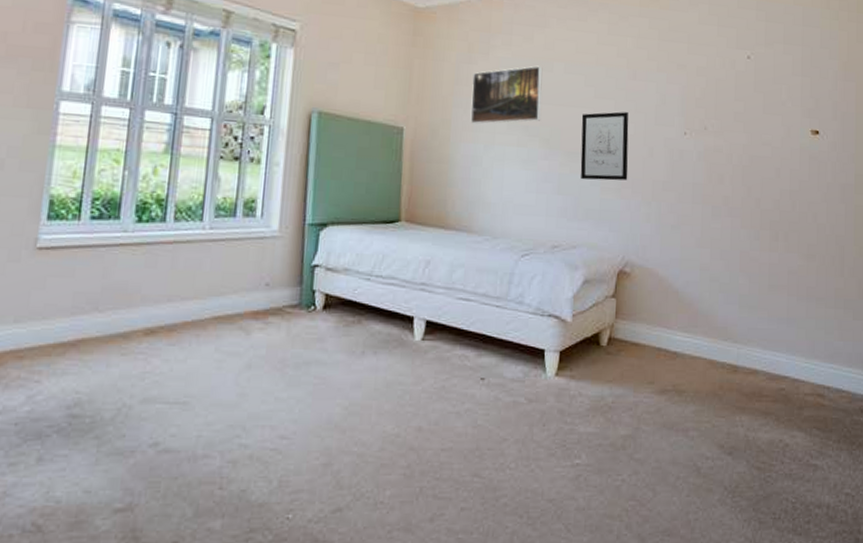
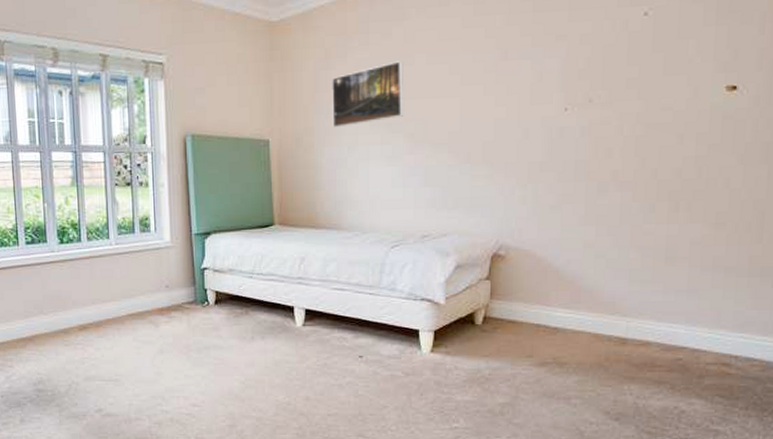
wall art: present [580,111,629,181] -> none [447,95,501,170]

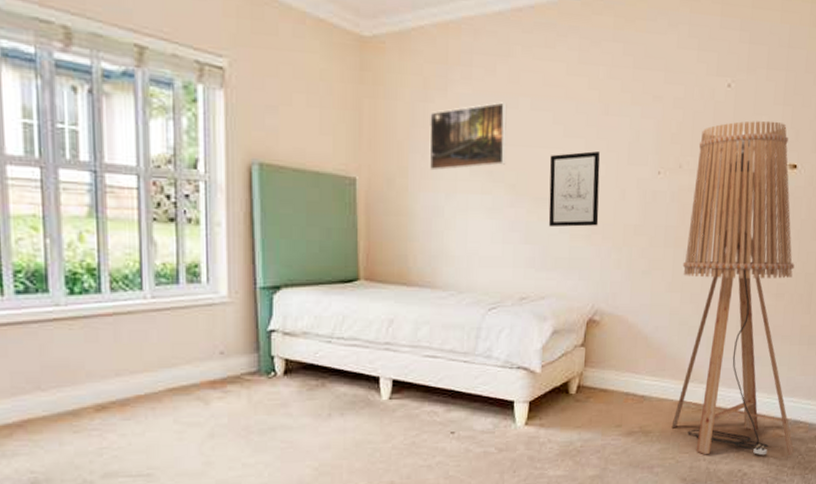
wall art: none [447,95,501,170] -> present [548,151,600,228]
floor lamp: none [590,43,747,395] -> present [671,120,795,456]

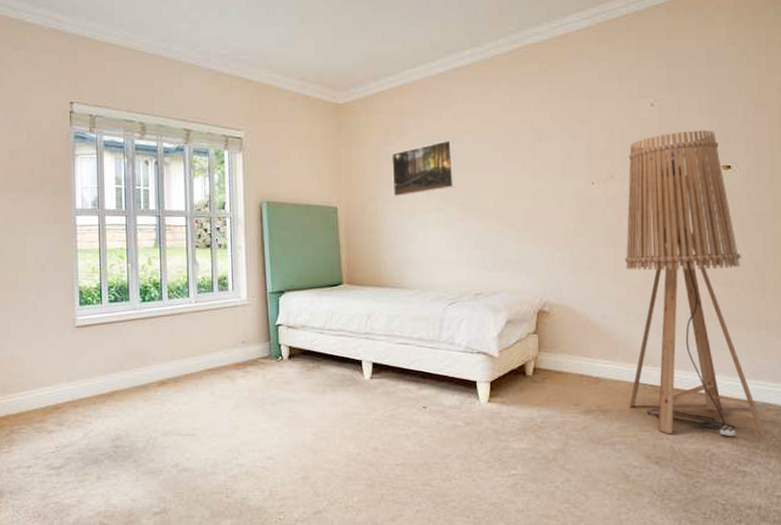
wall art: present [548,151,600,228] -> none [492,171,541,235]

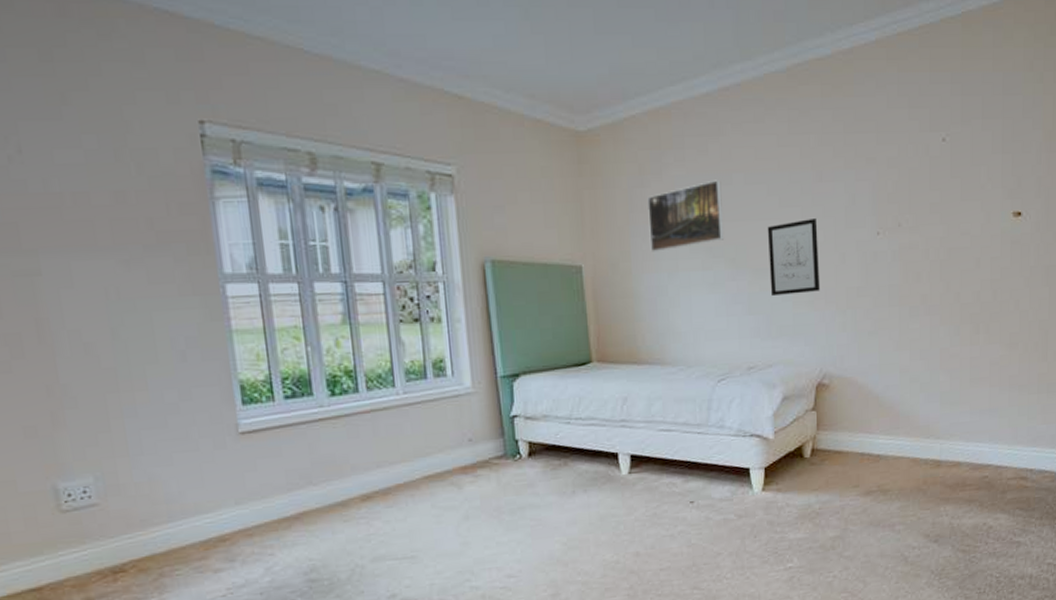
wall art: none [492,171,541,235] -> present [767,218,821,297]
floor lamp: present [624,130,766,437] -> none [909,170,1041,510]

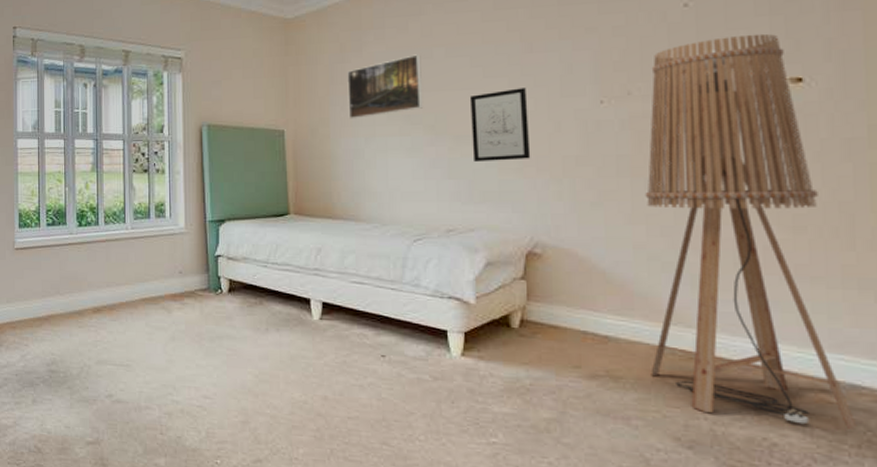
floor lamp: none [909,170,1041,510] -> present [645,33,857,429]

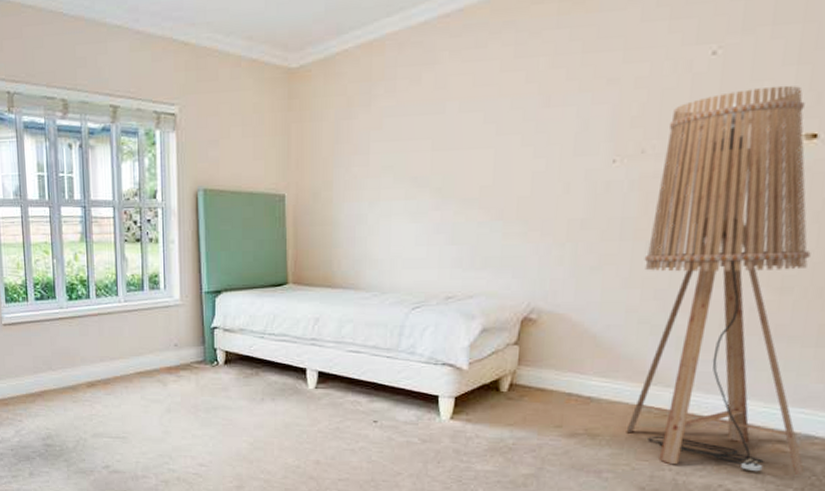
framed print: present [347,54,424,119] -> none [353,109,433,182]
wall art: present [469,88,531,163] -> none [478,146,540,227]

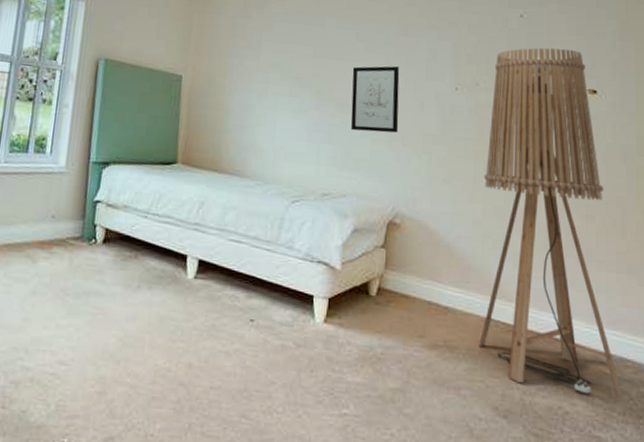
wall art: none [478,146,540,227] -> present [350,66,400,133]

